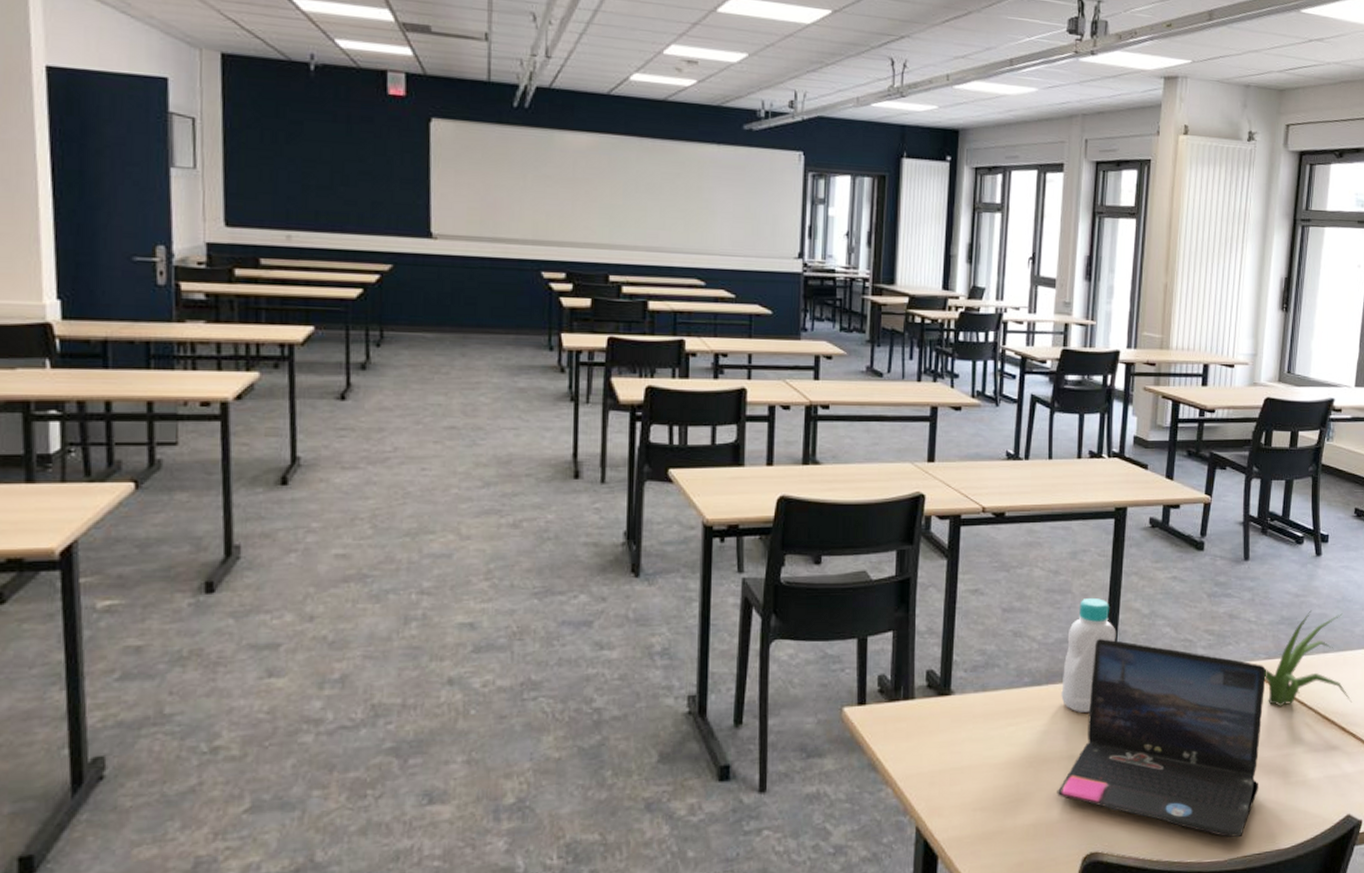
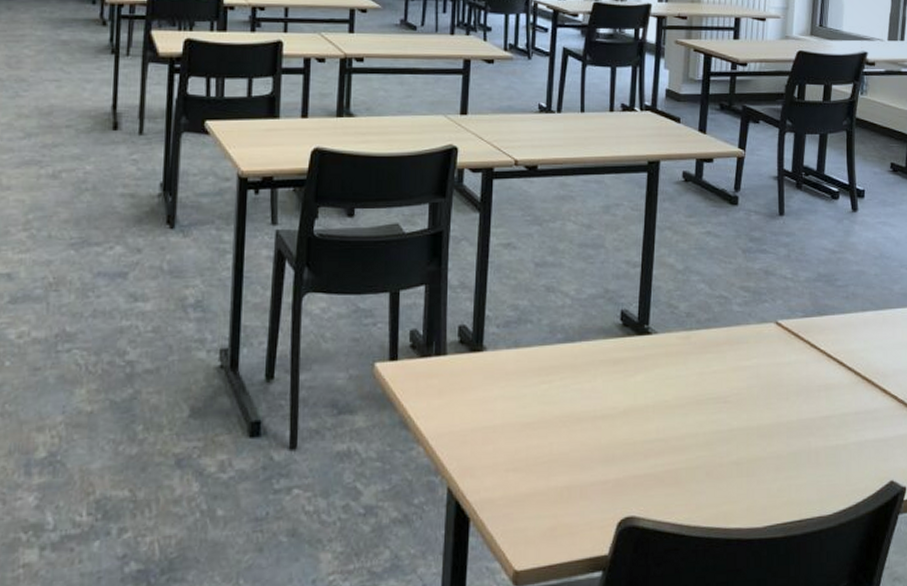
laptop: present [1057,638,1266,838] -> none [591,294,803,504]
bottle: present [1061,597,1116,713] -> none [595,252,650,372]
plant: present [1265,610,1352,707] -> none [802,267,892,367]

